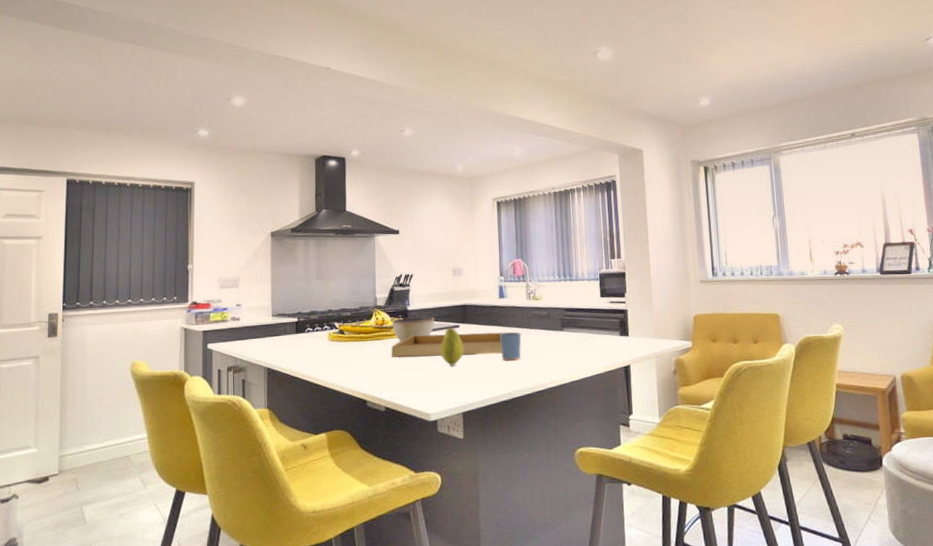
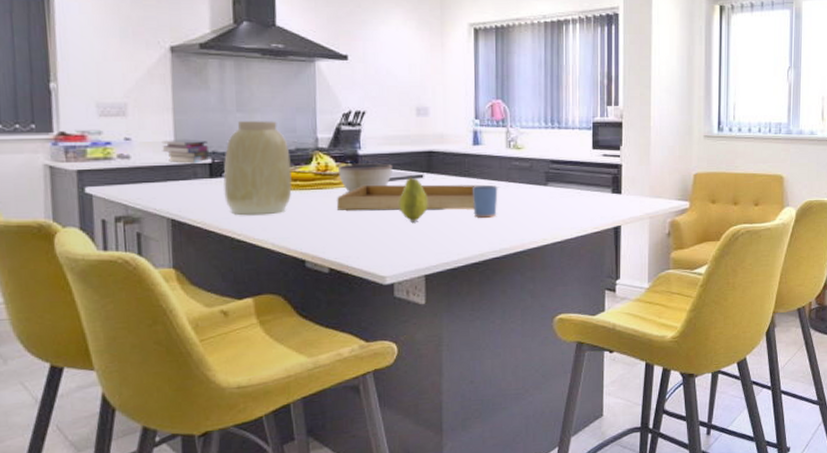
books: none [262,303,297,323] -> present [161,138,210,164]
vase: none [306,286,357,364] -> present [223,121,292,216]

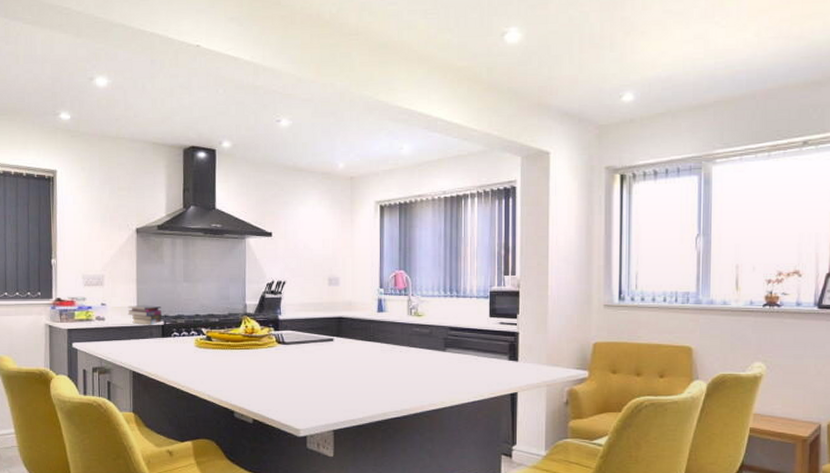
vase: present [223,121,292,216] -> none [172,290,225,370]
bowl: present [337,163,393,193] -> none [261,327,308,353]
tray: present [337,184,483,211] -> none [261,346,387,371]
fruit: present [399,176,429,221] -> none [312,339,338,380]
mug: present [473,185,498,218] -> none [377,350,400,380]

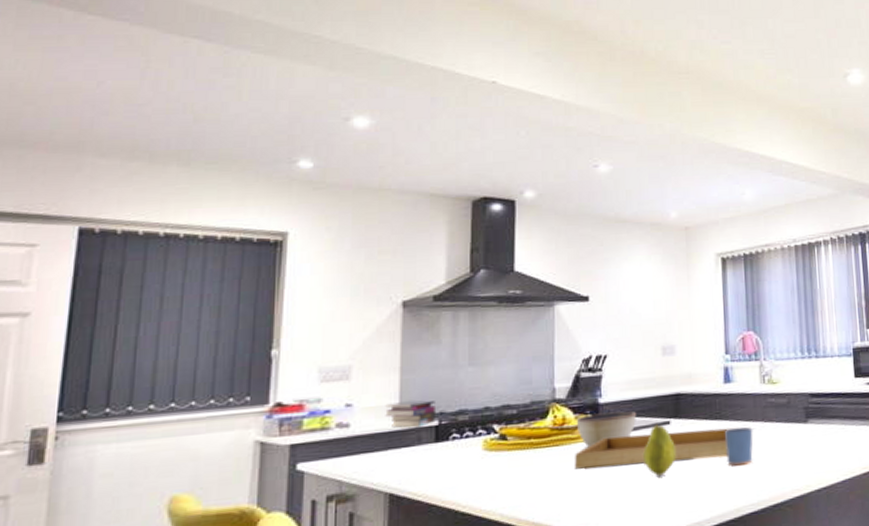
bowl: none [261,327,308,353] -> present [576,411,637,448]
tray: none [261,346,387,371] -> present [575,427,737,469]
fruit: none [312,339,338,380] -> present [643,423,677,476]
mug: none [377,350,400,380] -> present [725,427,754,466]

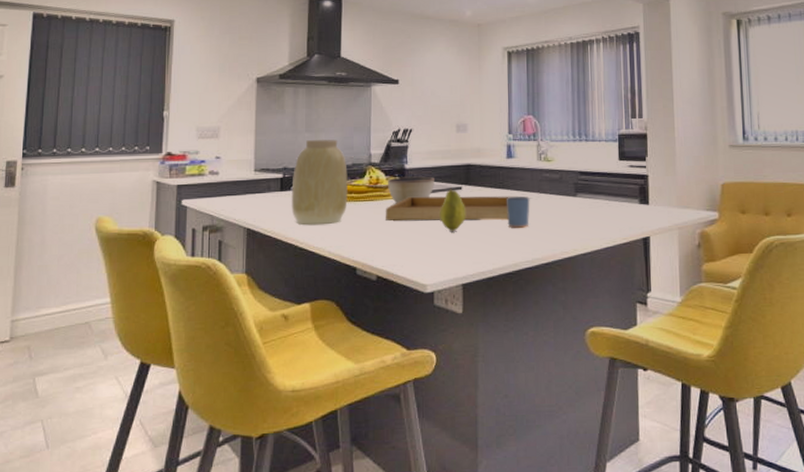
books: present [385,399,437,428] -> none [244,156,282,178]
vase: none [450,373,525,484] -> present [291,139,348,226]

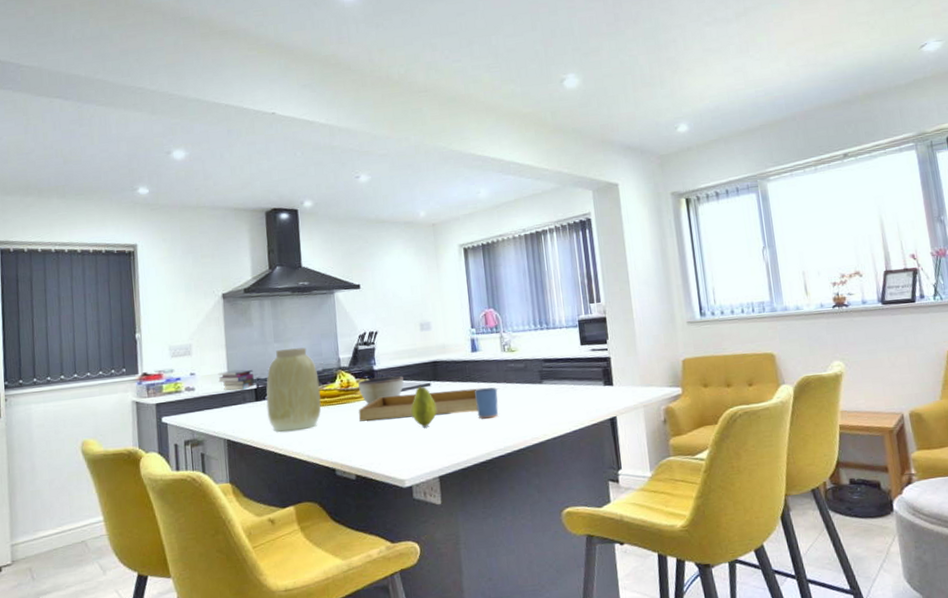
books: none [244,156,282,178] -> present [218,369,255,391]

